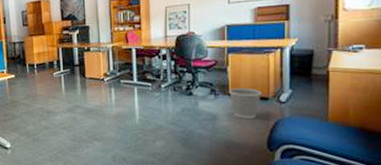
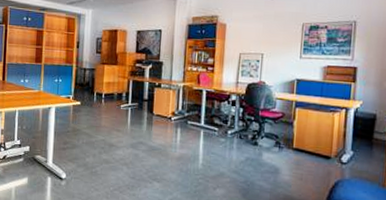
wastebasket: present [229,88,262,118] -> none [293,143,325,176]

